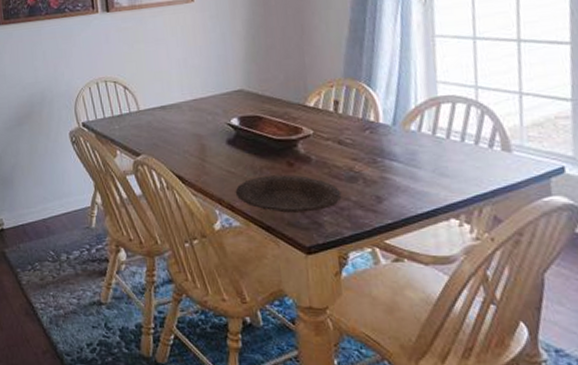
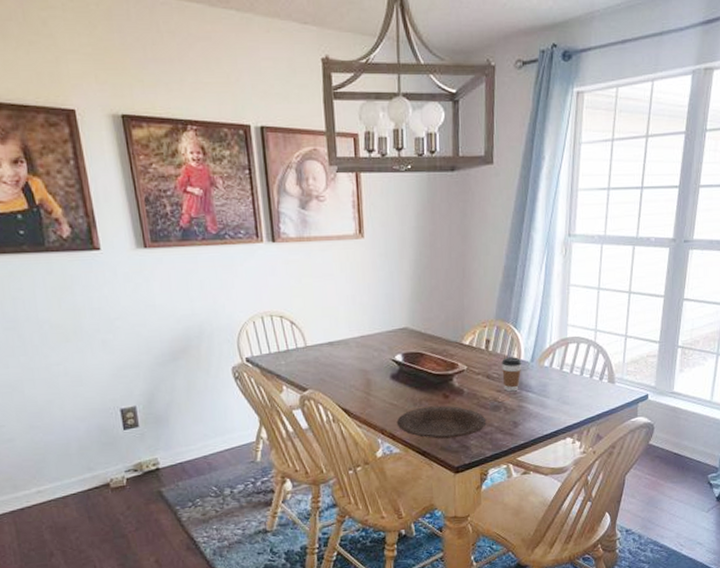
coffee cup: none [355,120,381,161] -> present [502,357,522,392]

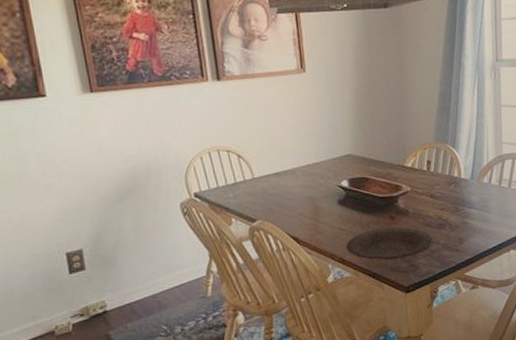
coffee cup: present [502,357,522,392] -> none [443,176,463,210]

